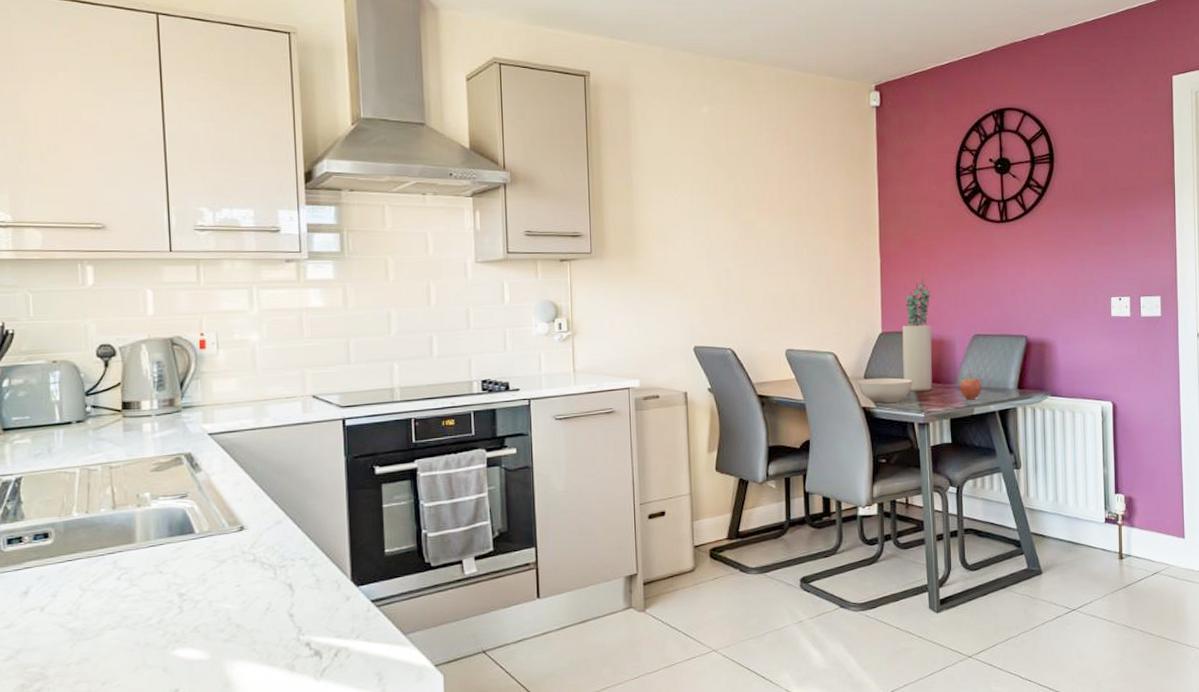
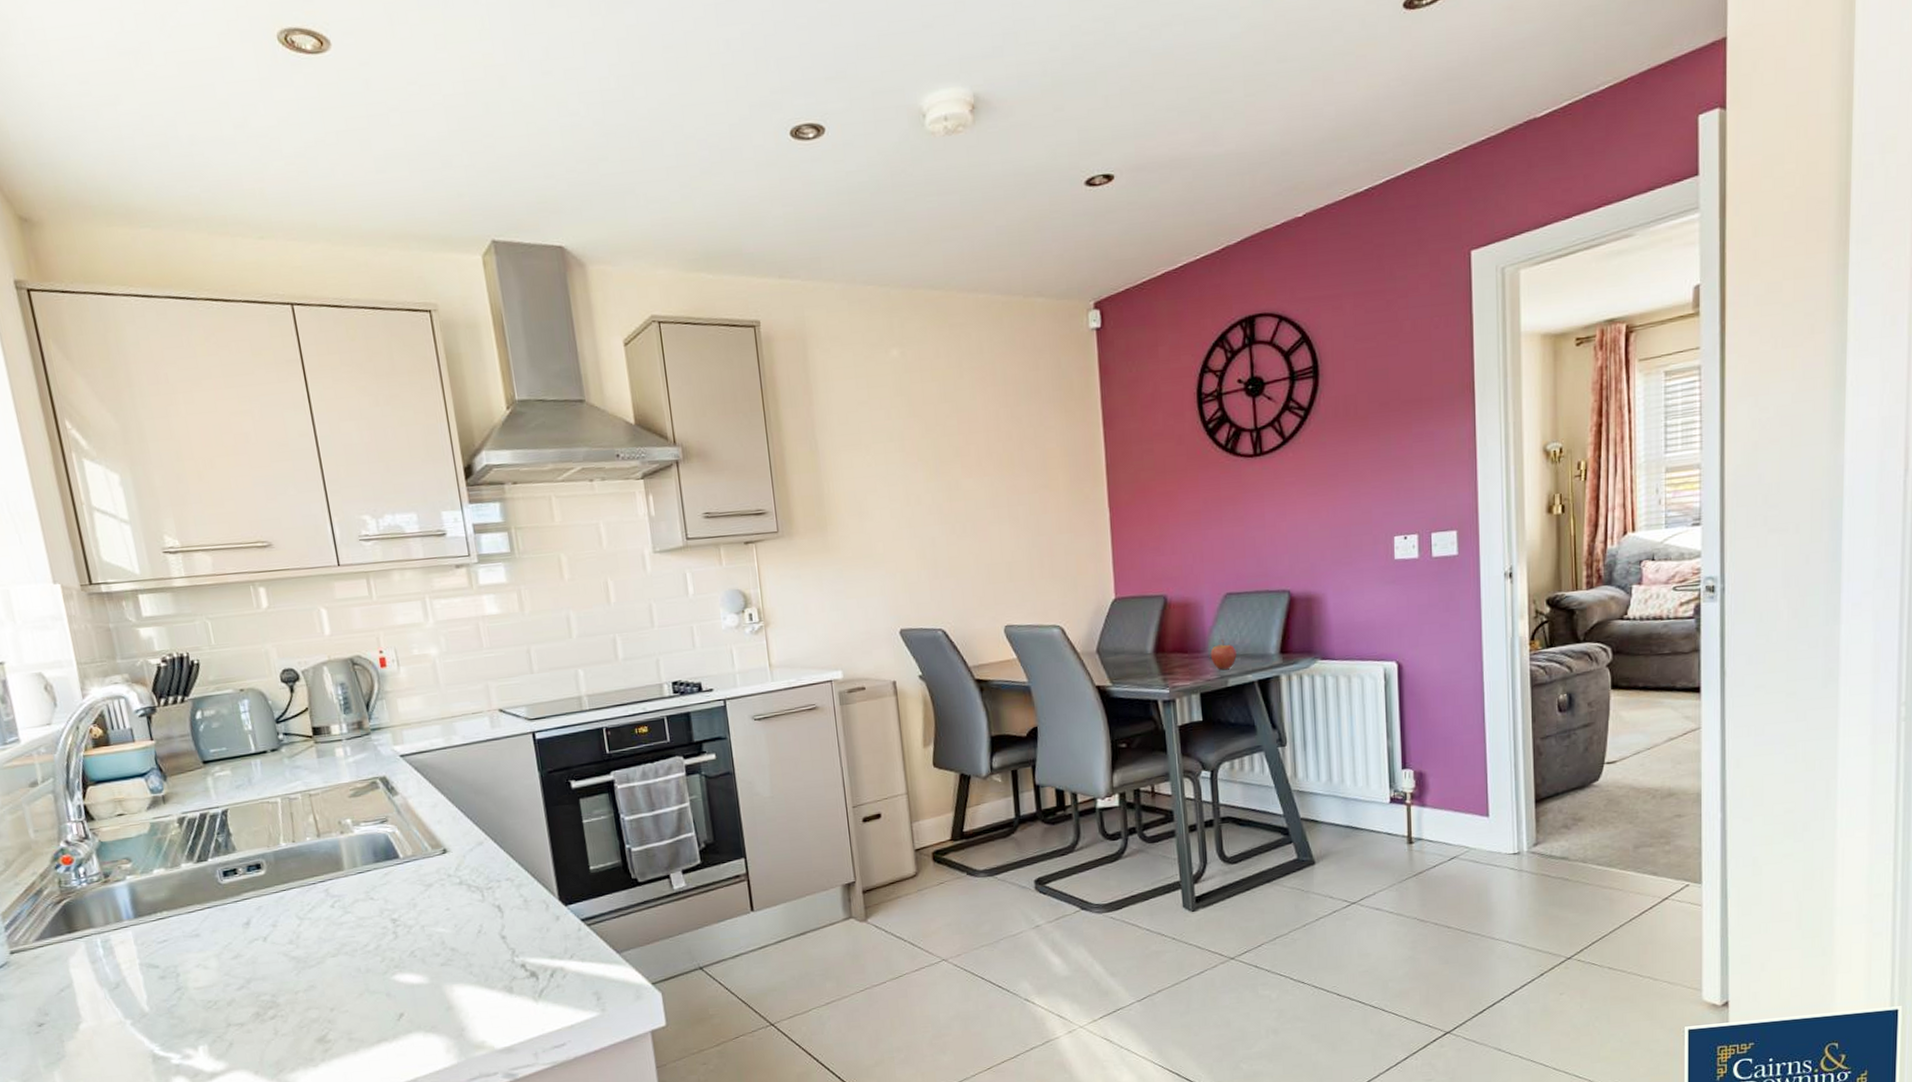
bowl: present [858,377,912,403] -> none [1089,650,1154,680]
vase: present [902,279,932,392] -> none [1139,532,1178,665]

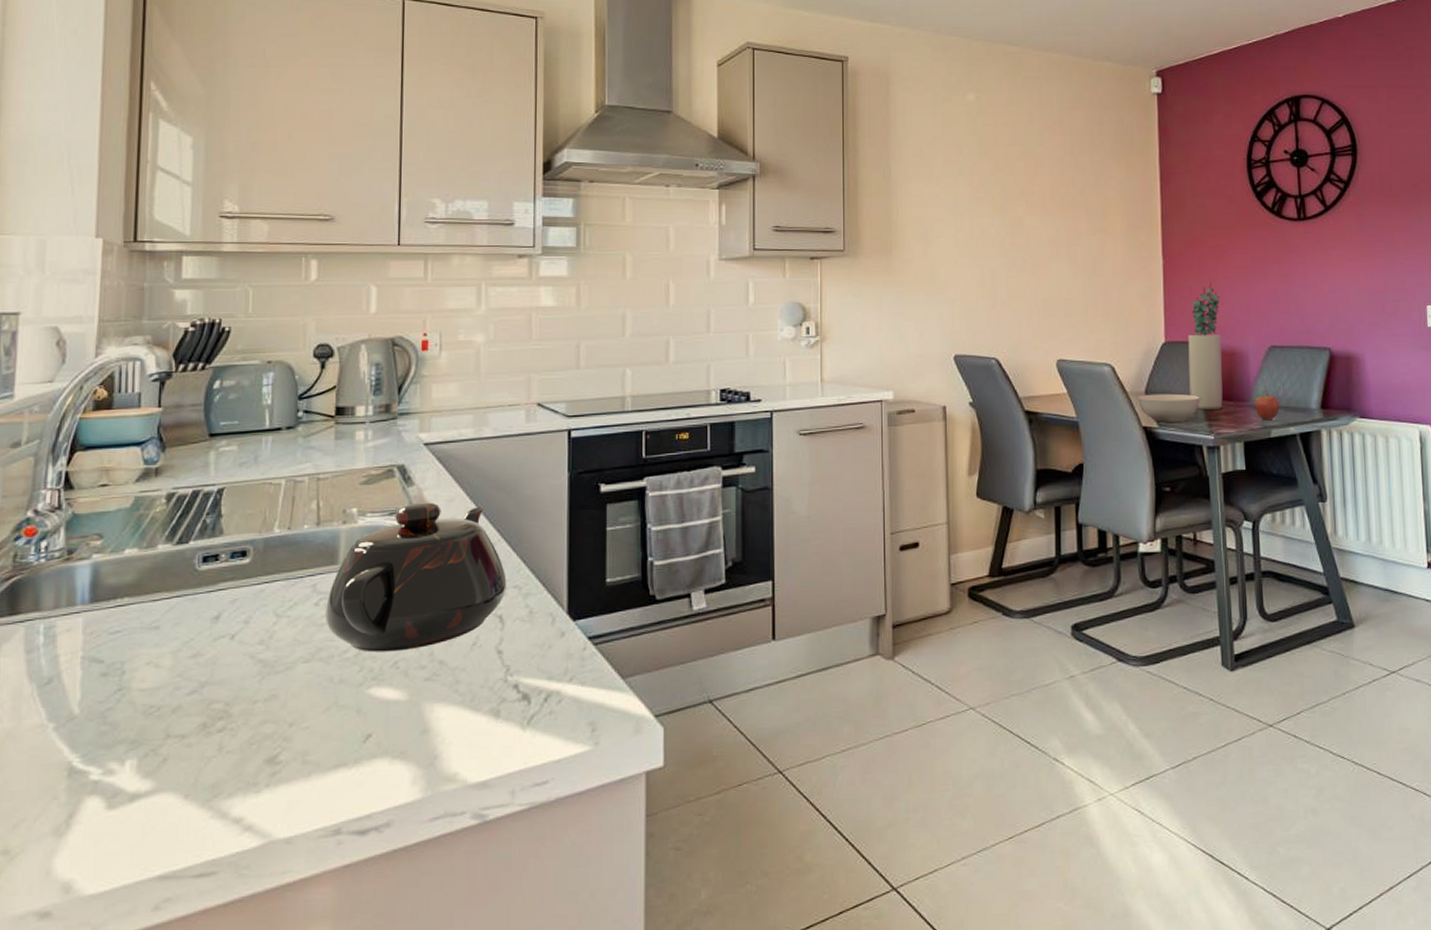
teapot: none [340,808,500,945] -> present [324,502,507,652]
bowl: none [1089,650,1154,680] -> present [1138,393,1200,422]
vase: none [1139,532,1178,665] -> present [1188,283,1223,411]

